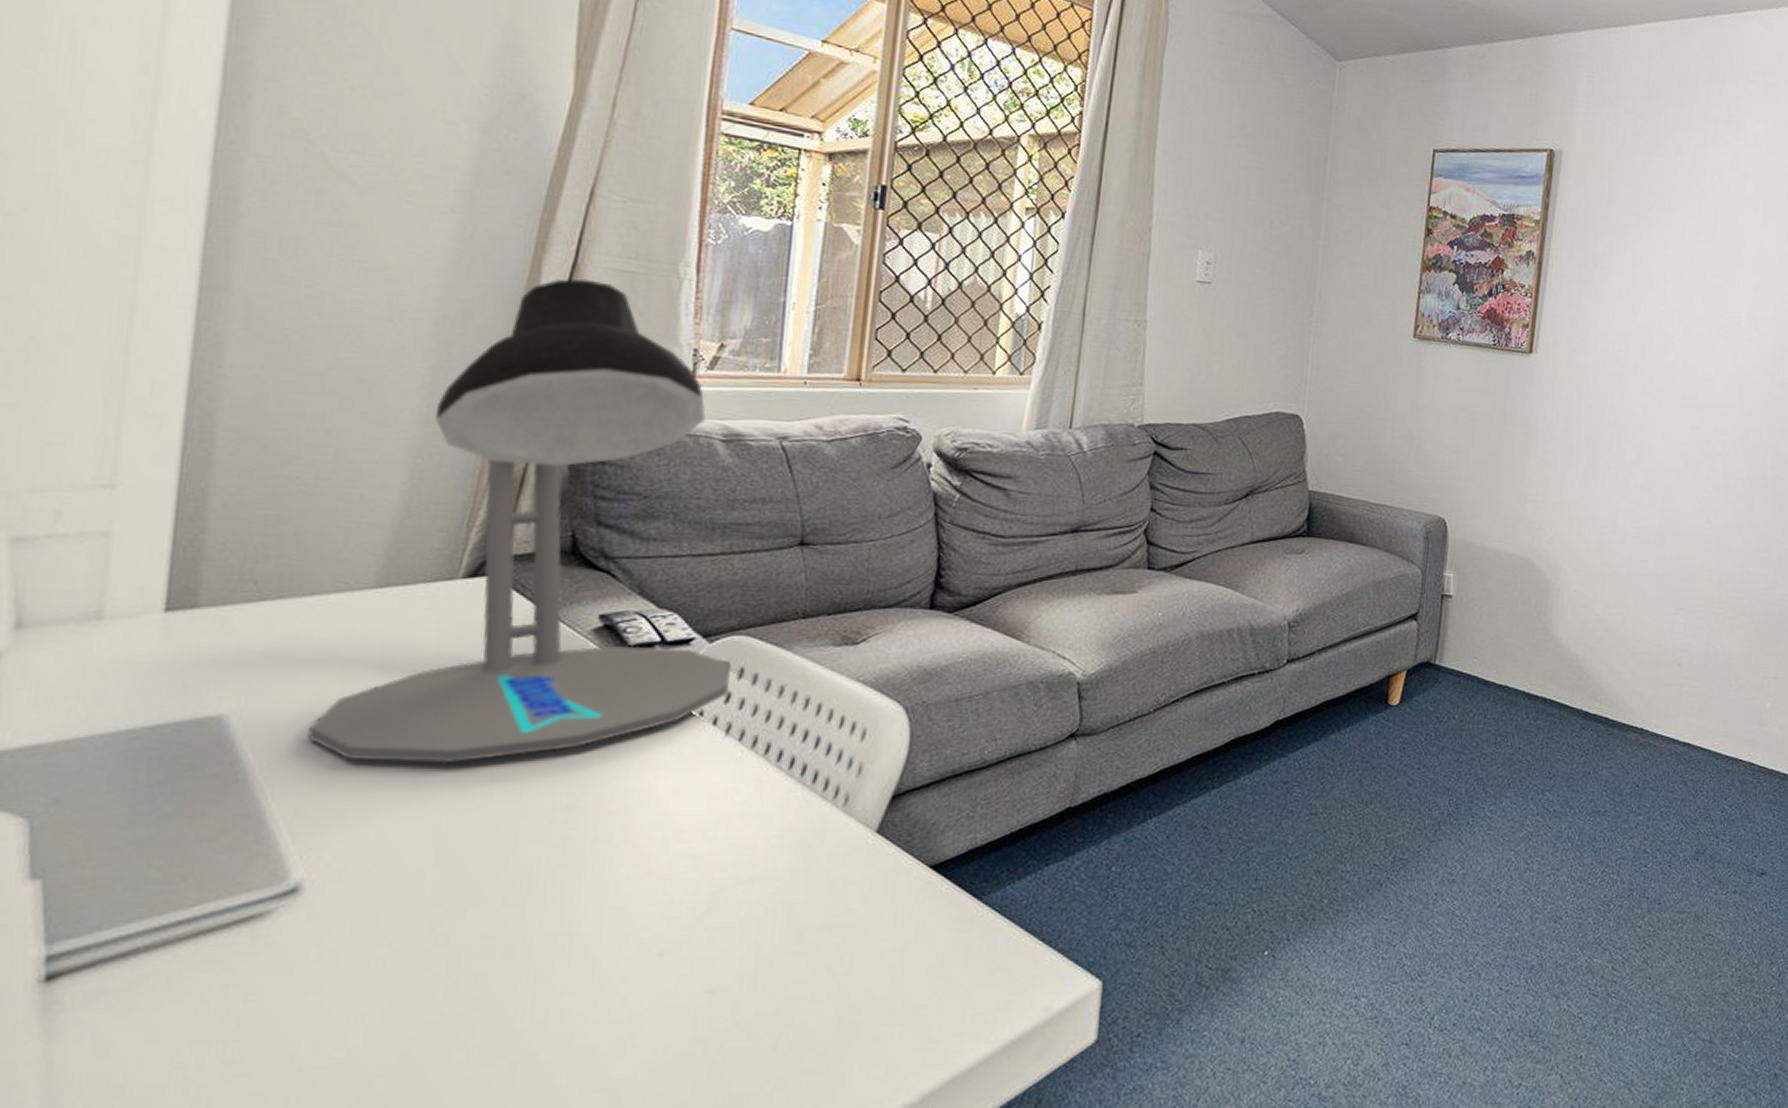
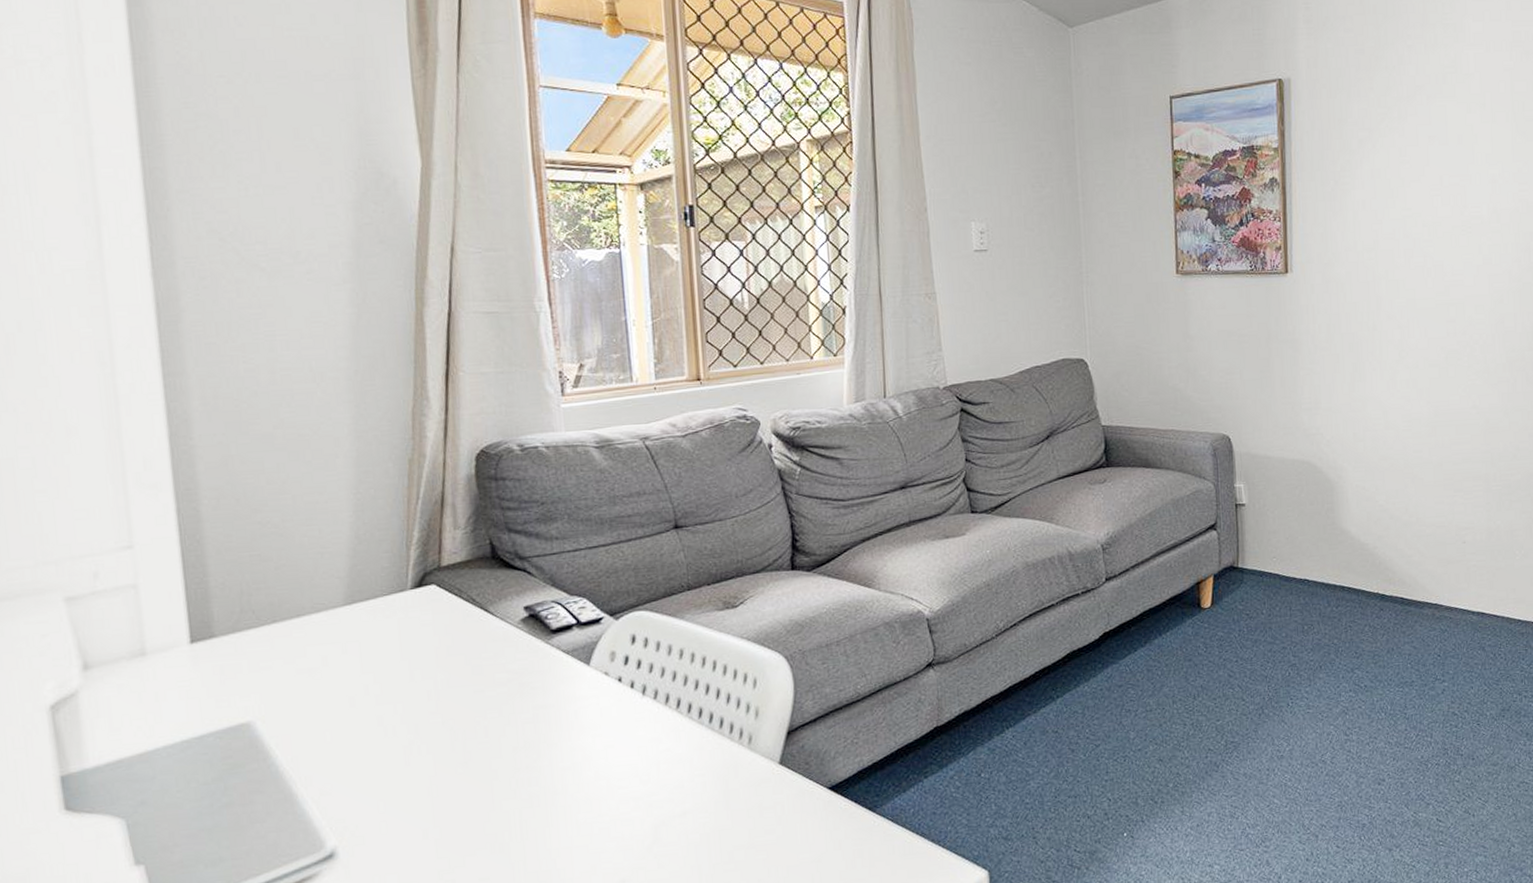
desk lamp: present [307,278,731,764] -> none [316,324,638,747]

